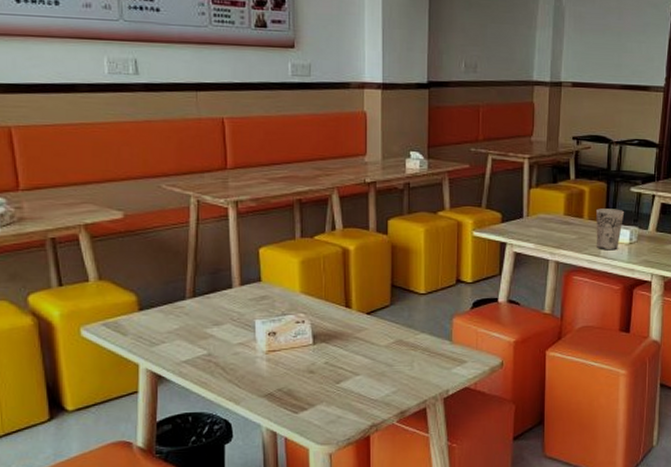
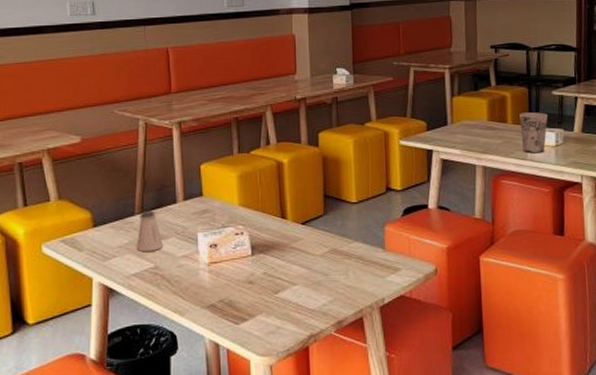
saltshaker: none [187,295,217,338] -> present [136,210,163,251]

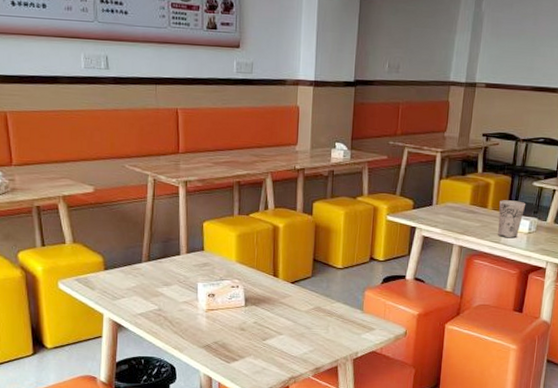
saltshaker: present [136,210,163,251] -> none [142,259,166,295]

